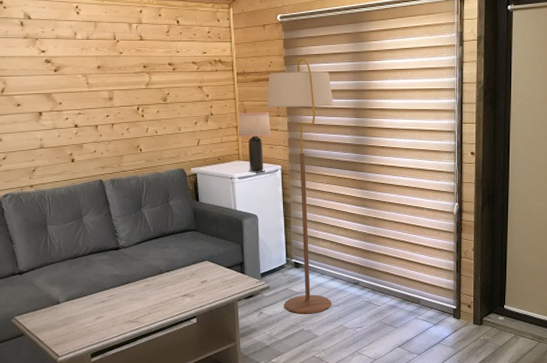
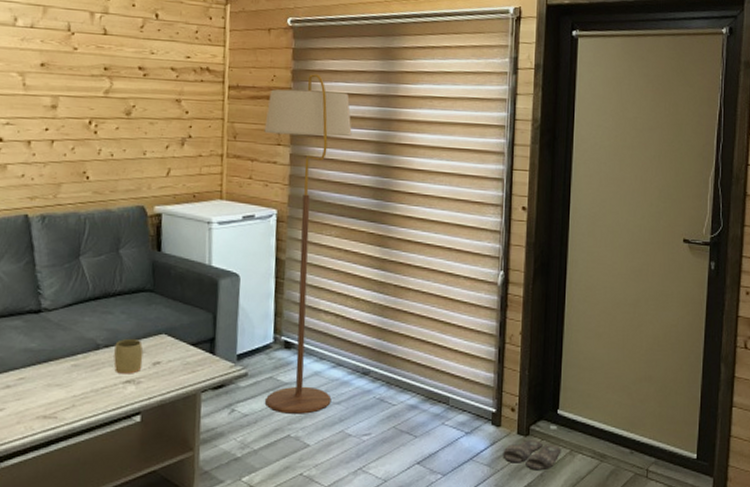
mug: none [173,266,194,290] -> present [113,339,144,374]
table lamp: present [238,112,271,172] -> none [222,137,268,217]
slippers: none [464,327,508,350] -> present [504,439,562,471]

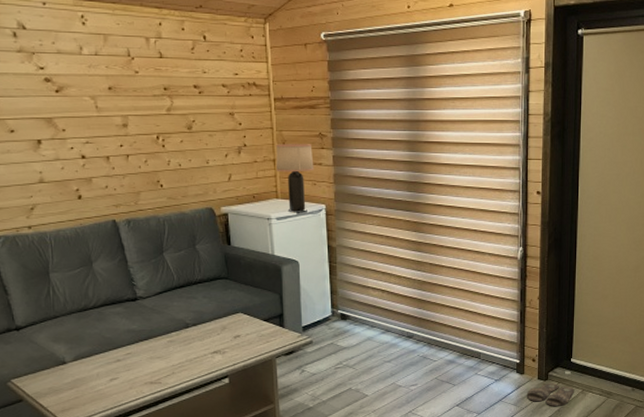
mug: present [113,339,144,374] -> none [201,318,226,346]
table lamp: none [222,137,268,217] -> present [275,144,314,212]
floor lamp: present [264,74,352,414] -> none [308,83,385,372]

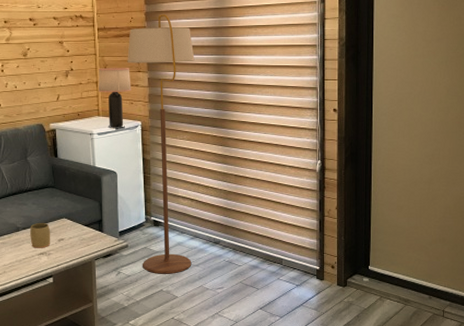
mug: none [201,318,226,346] -> present [30,223,51,248]
floor lamp: none [308,83,385,372] -> present [127,14,195,274]
slippers: present [527,382,575,407] -> none [327,289,373,313]

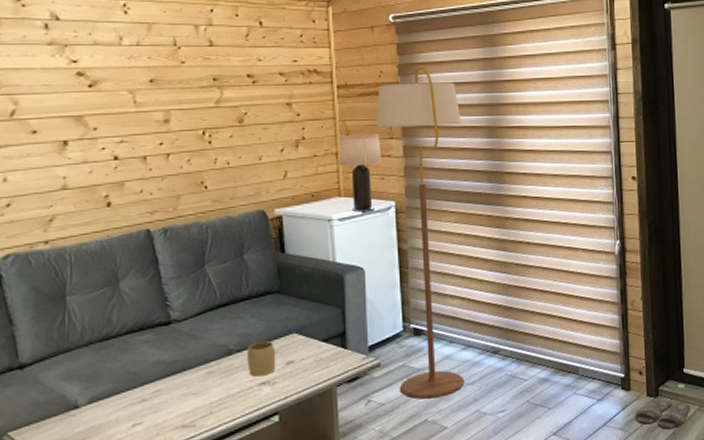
slippers: none [327,289,373,313] -> present [636,399,691,430]

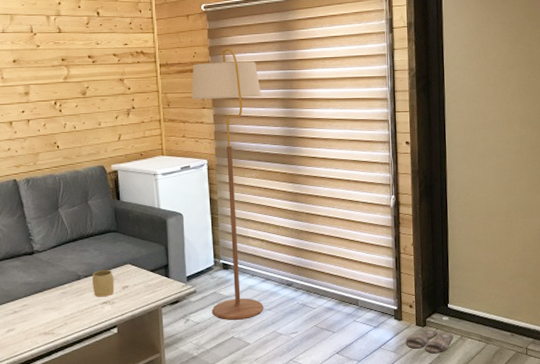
table lamp: present [338,134,382,211] -> none [161,104,196,168]

